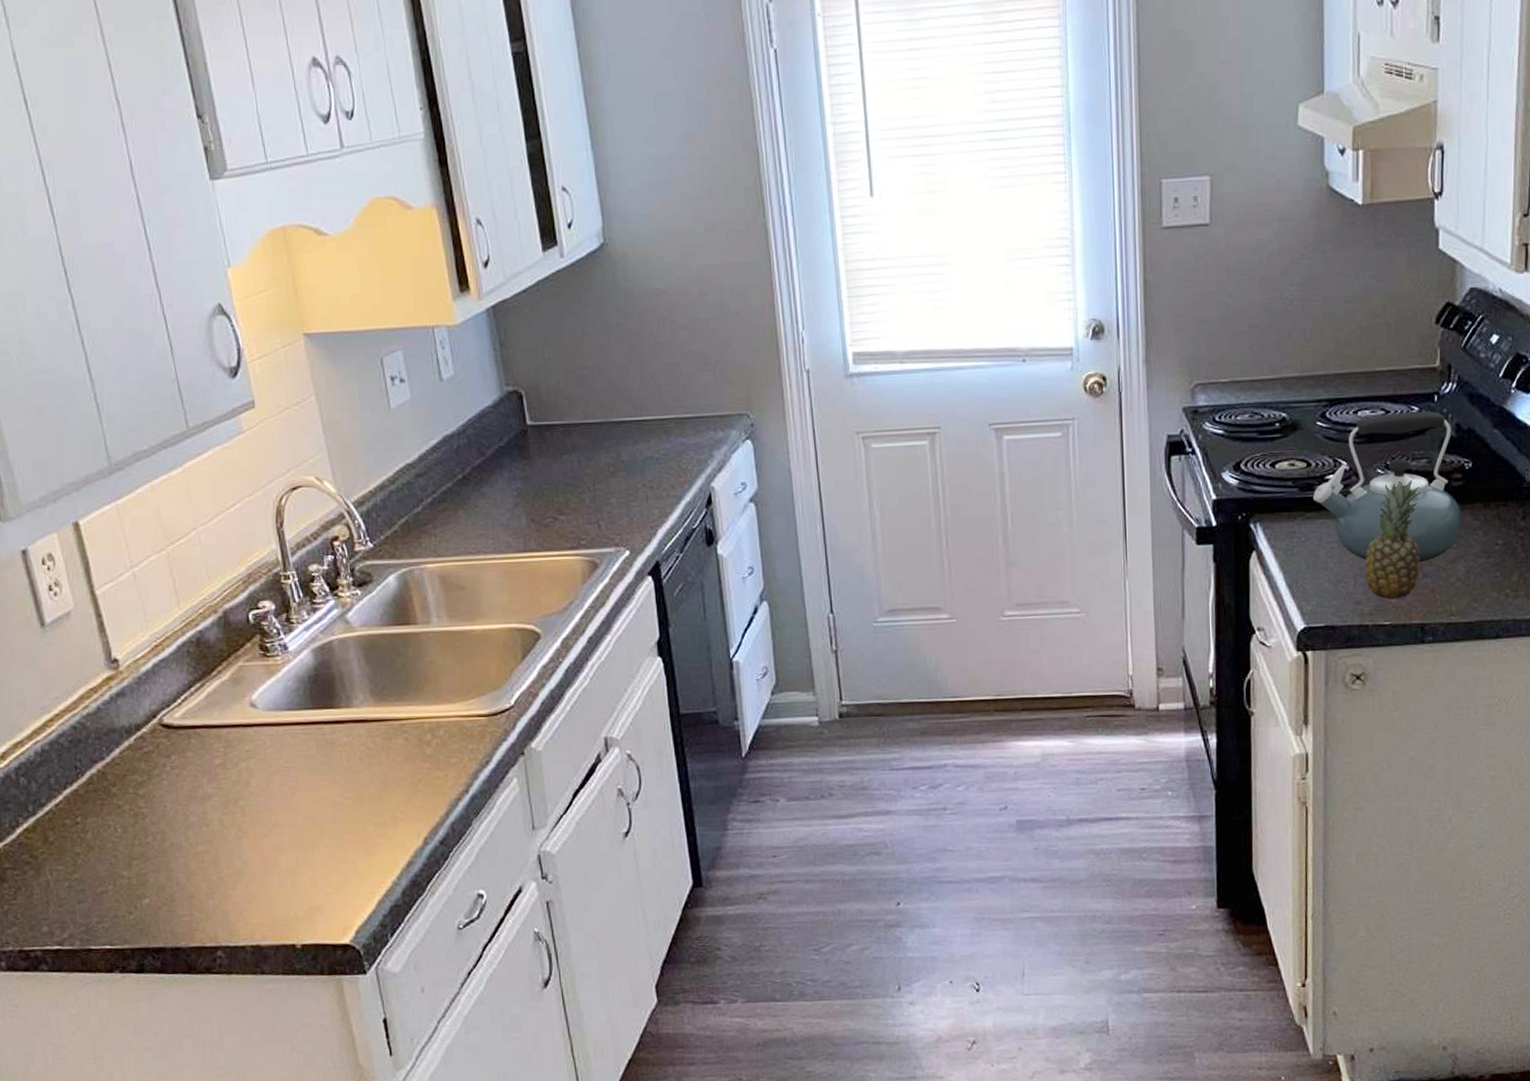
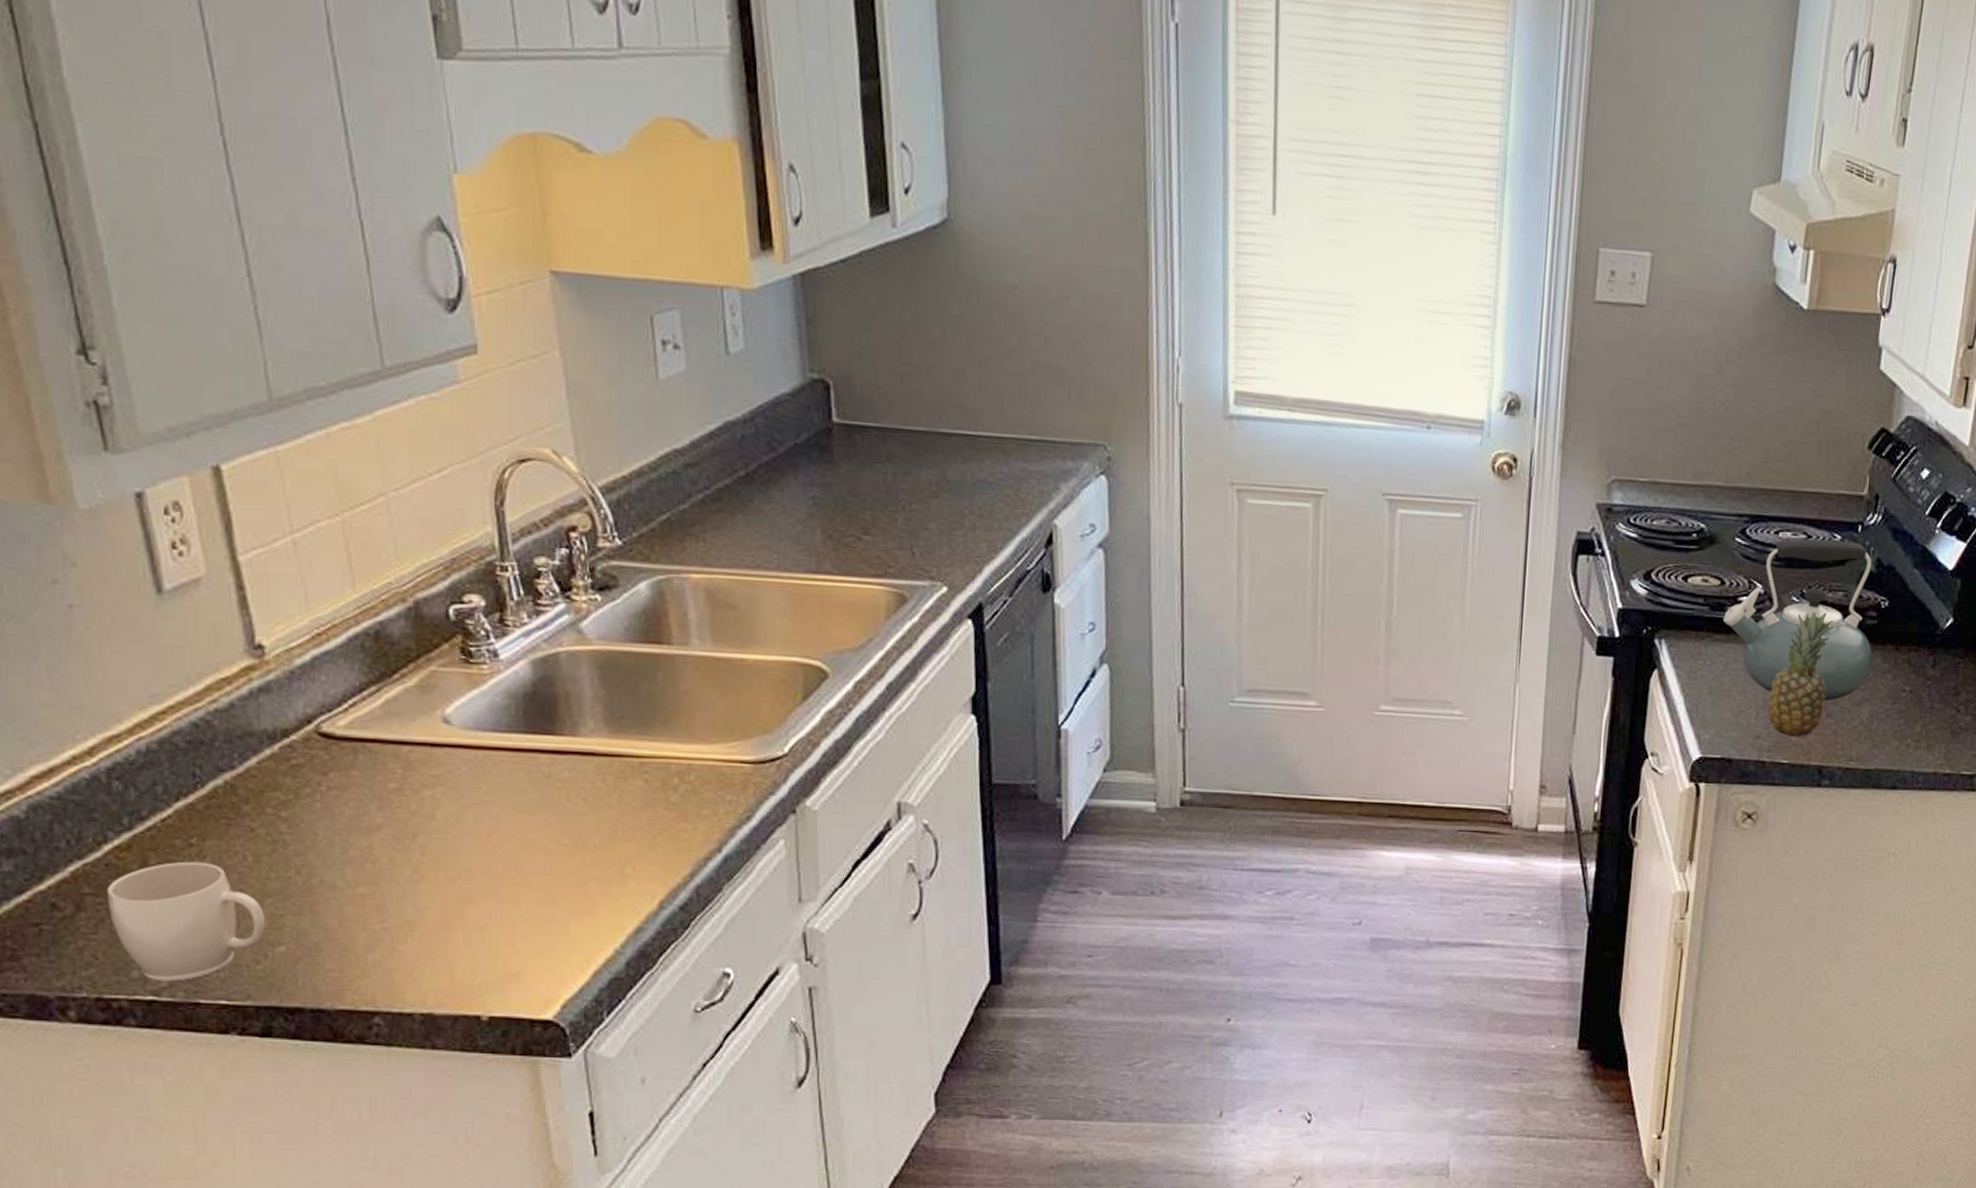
mug: none [21,836,135,934] -> present [106,861,267,982]

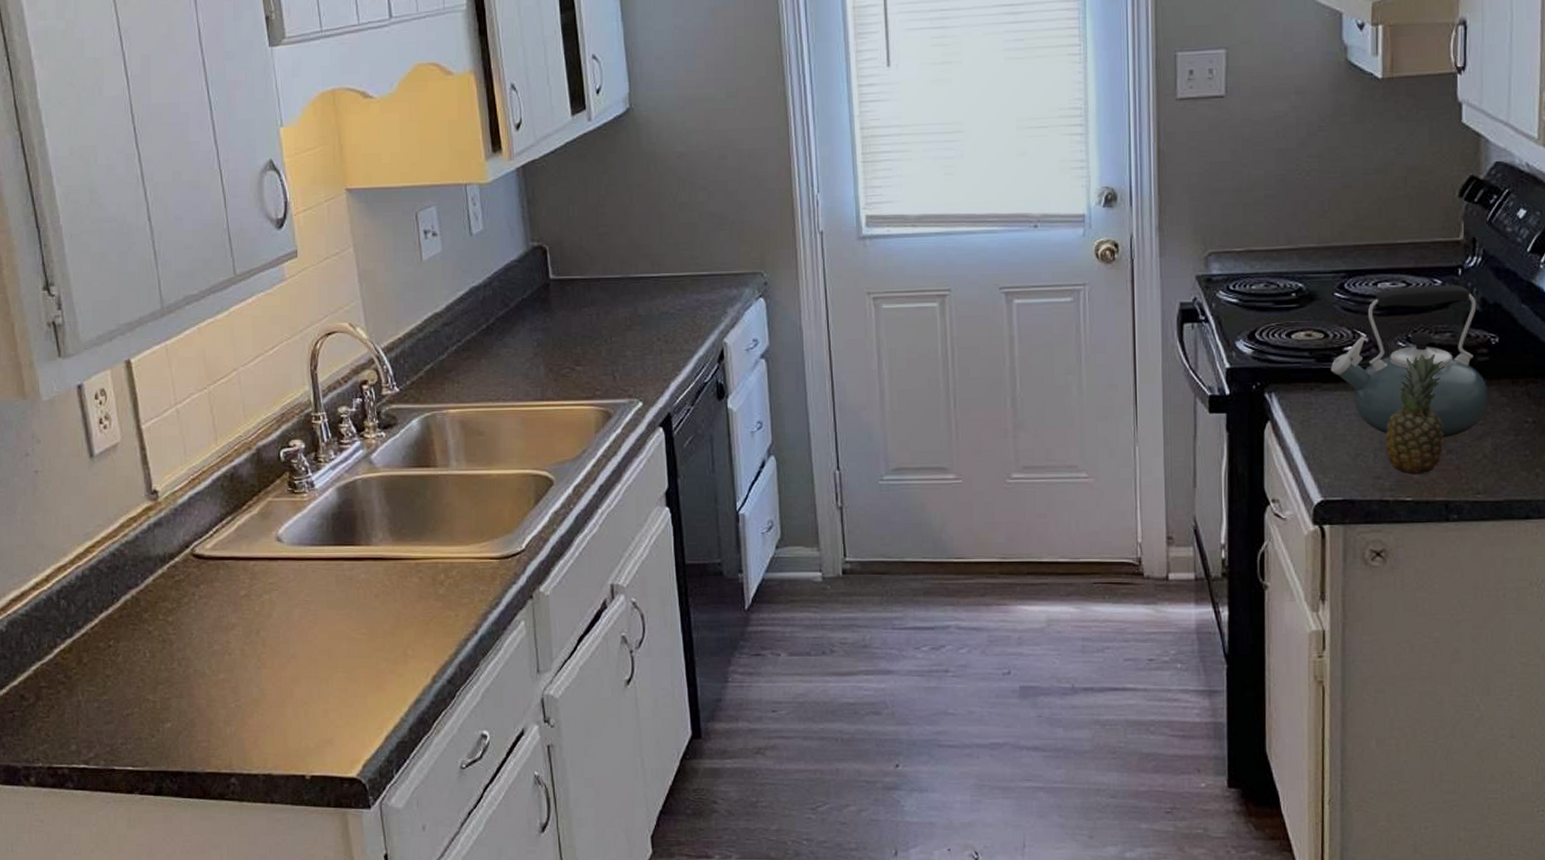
mug: present [106,861,267,982] -> none [55,659,159,753]

